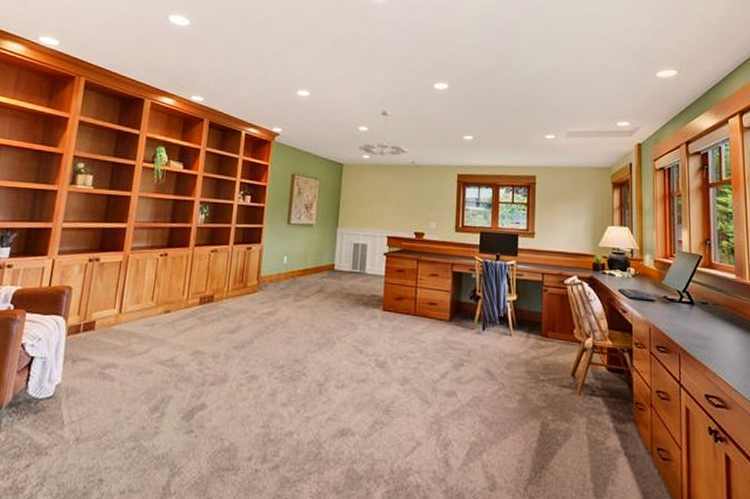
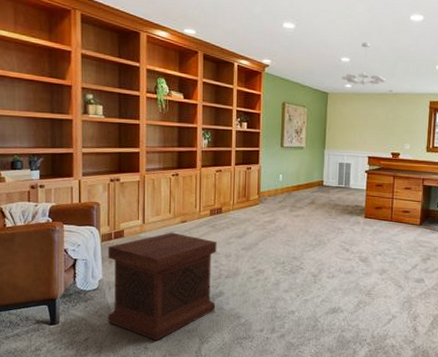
side table: none [58,324,204,471] -> present [108,232,217,341]

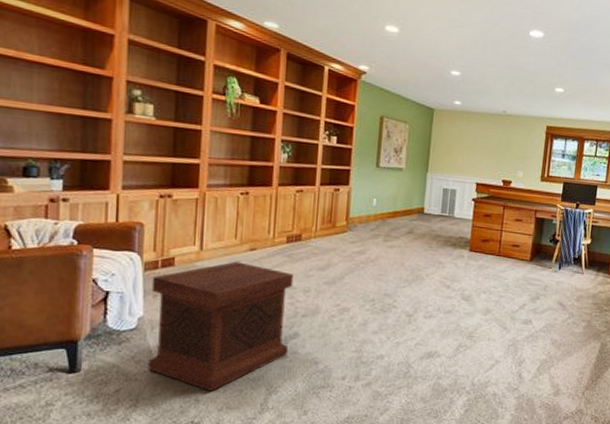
chandelier: present [342,42,386,86] -> none [450,55,500,104]

